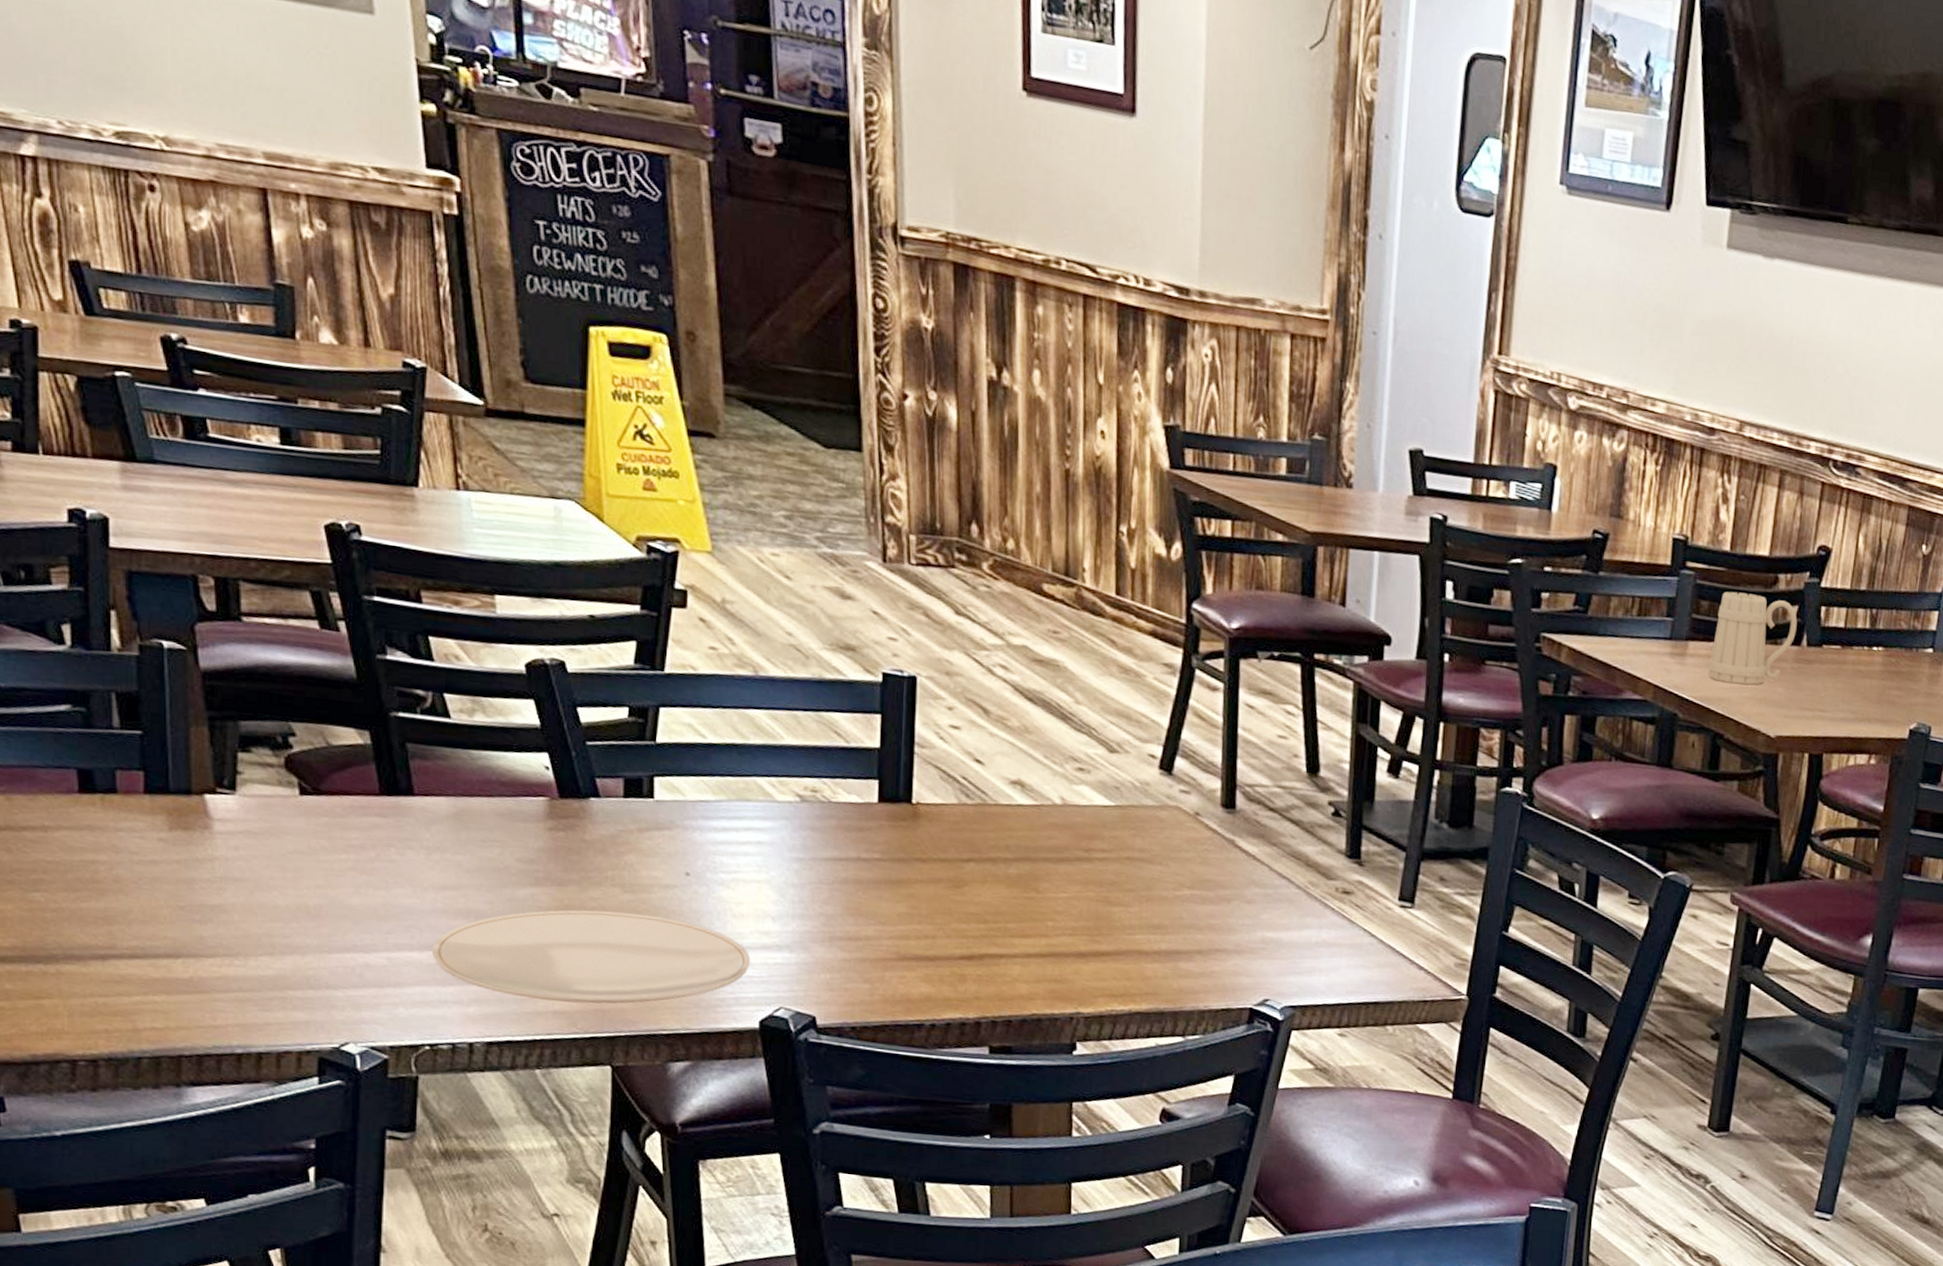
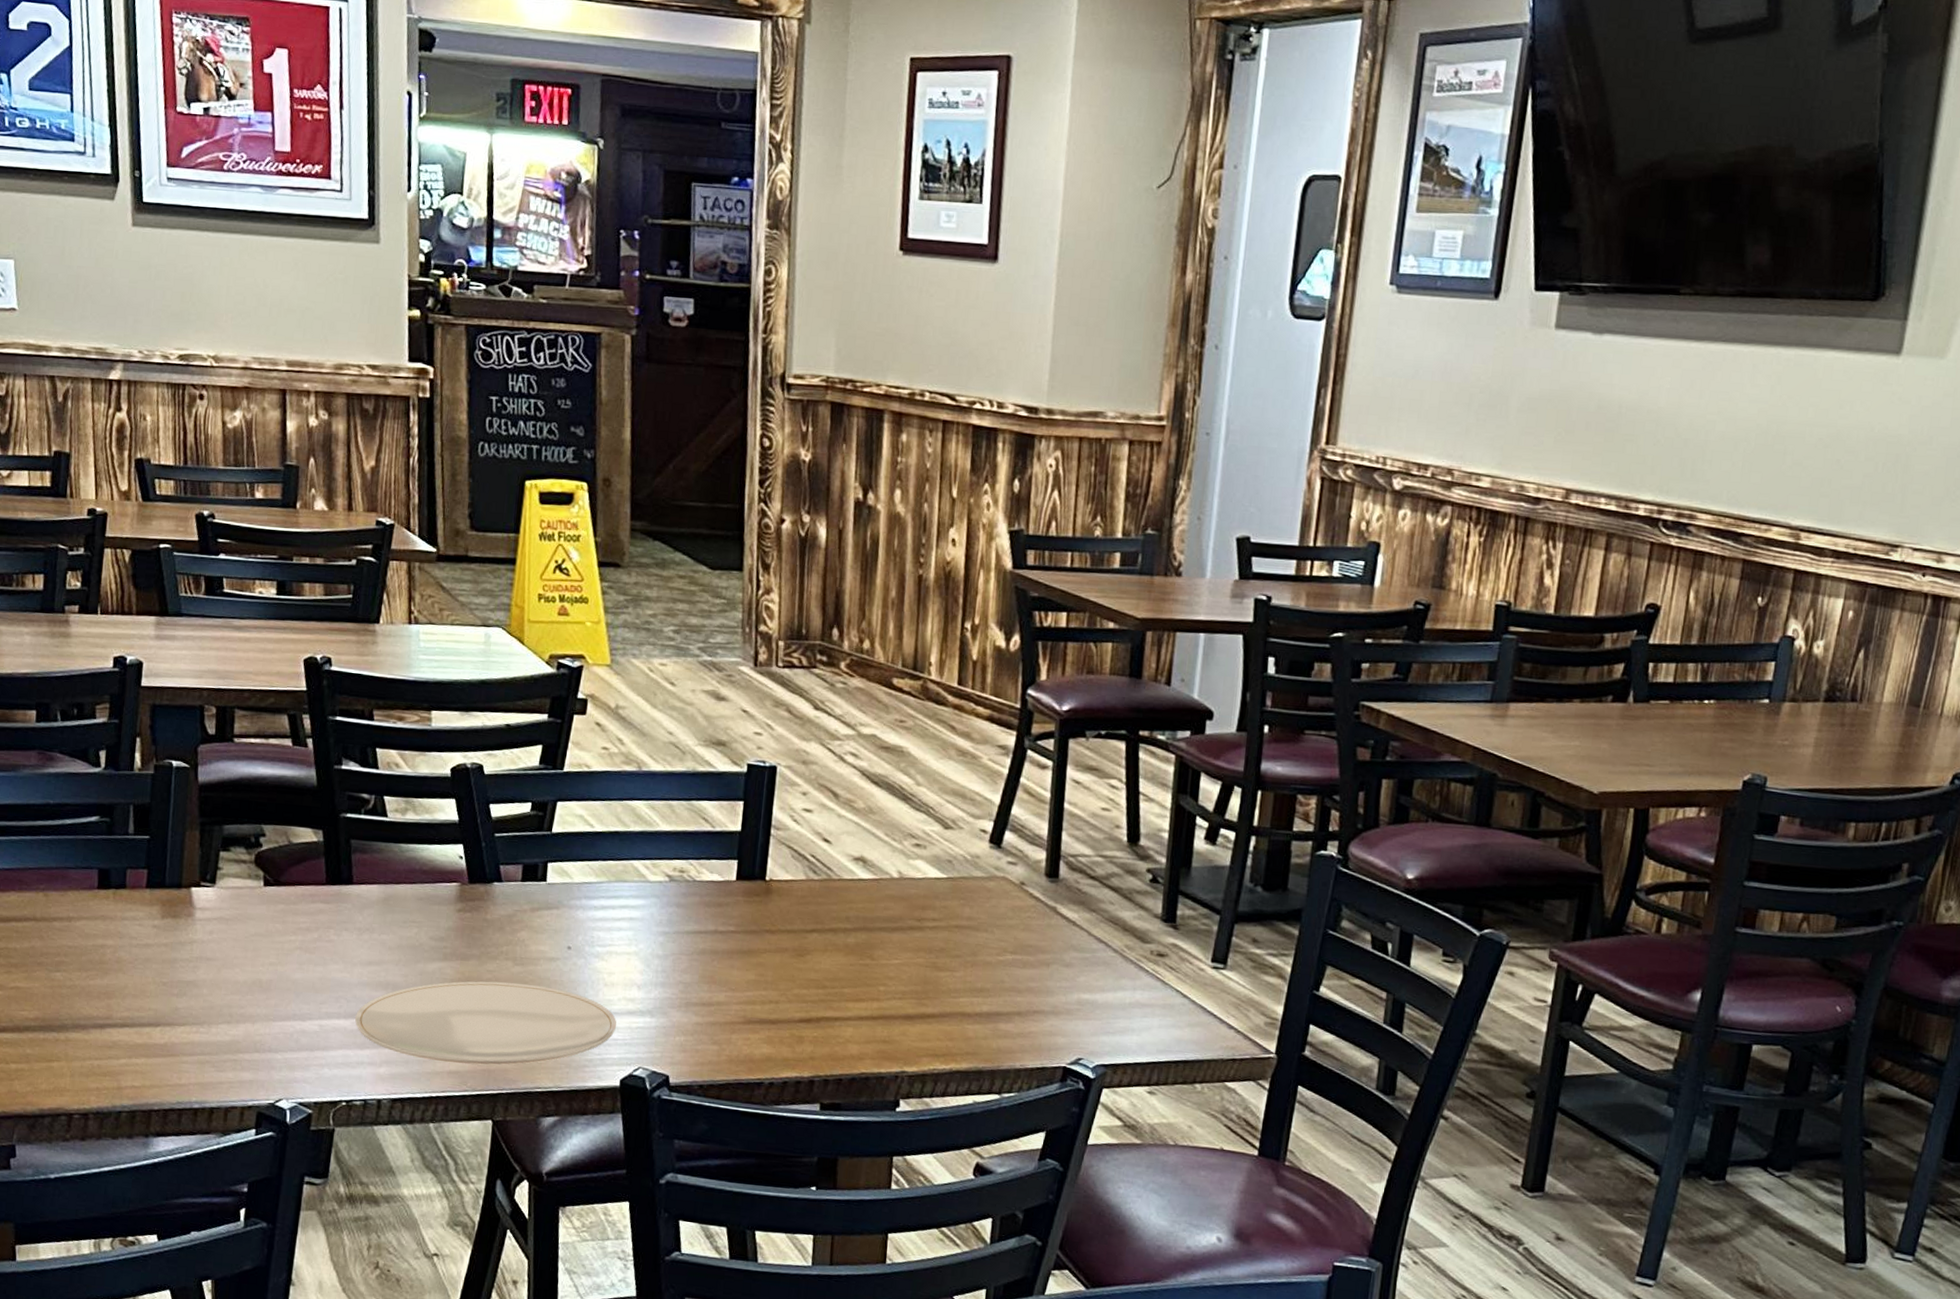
beer mug: present [1708,591,1797,686] -> none [1529,653,1624,744]

